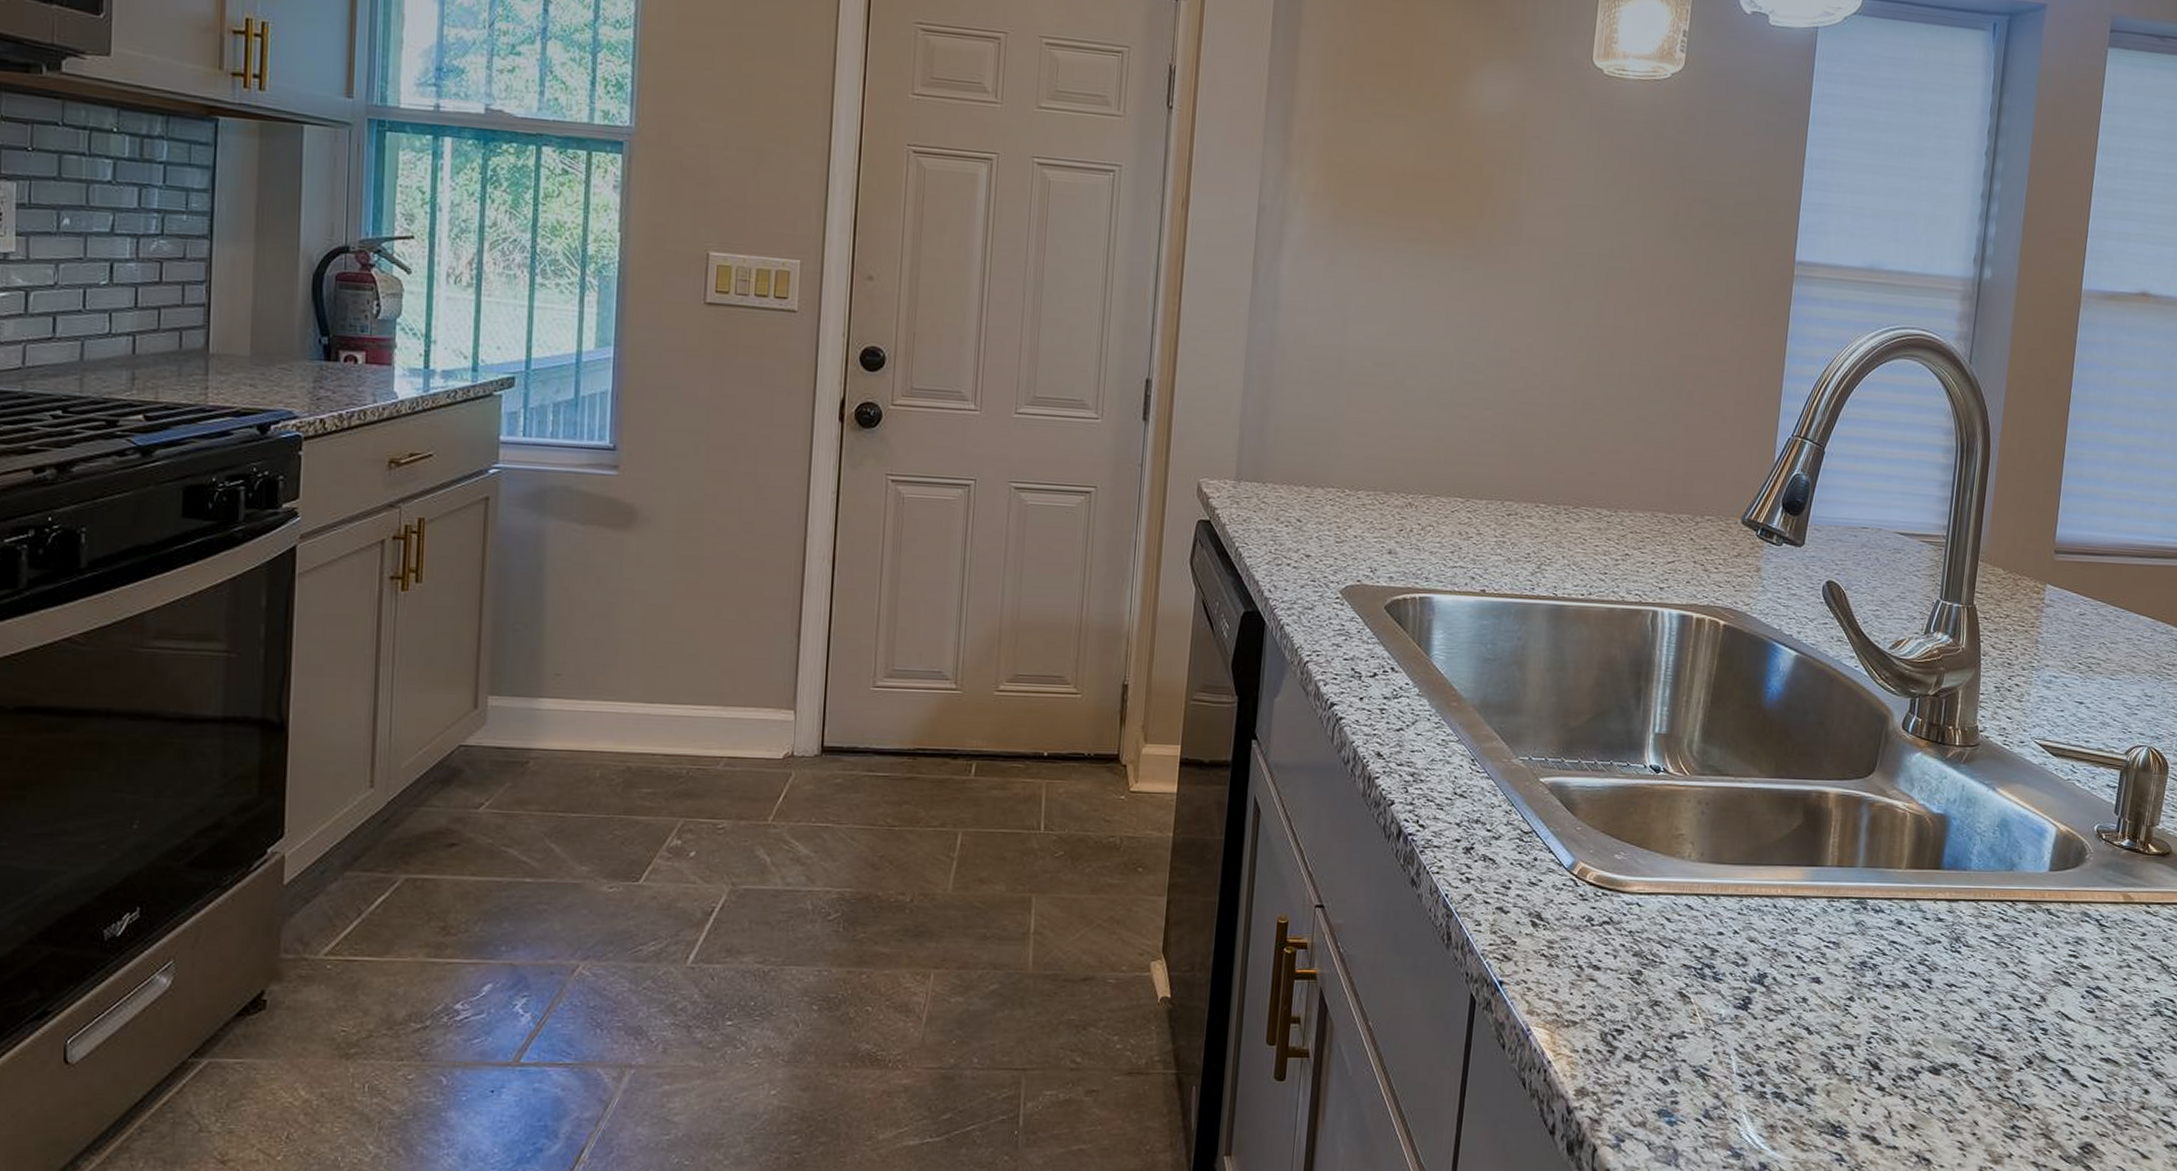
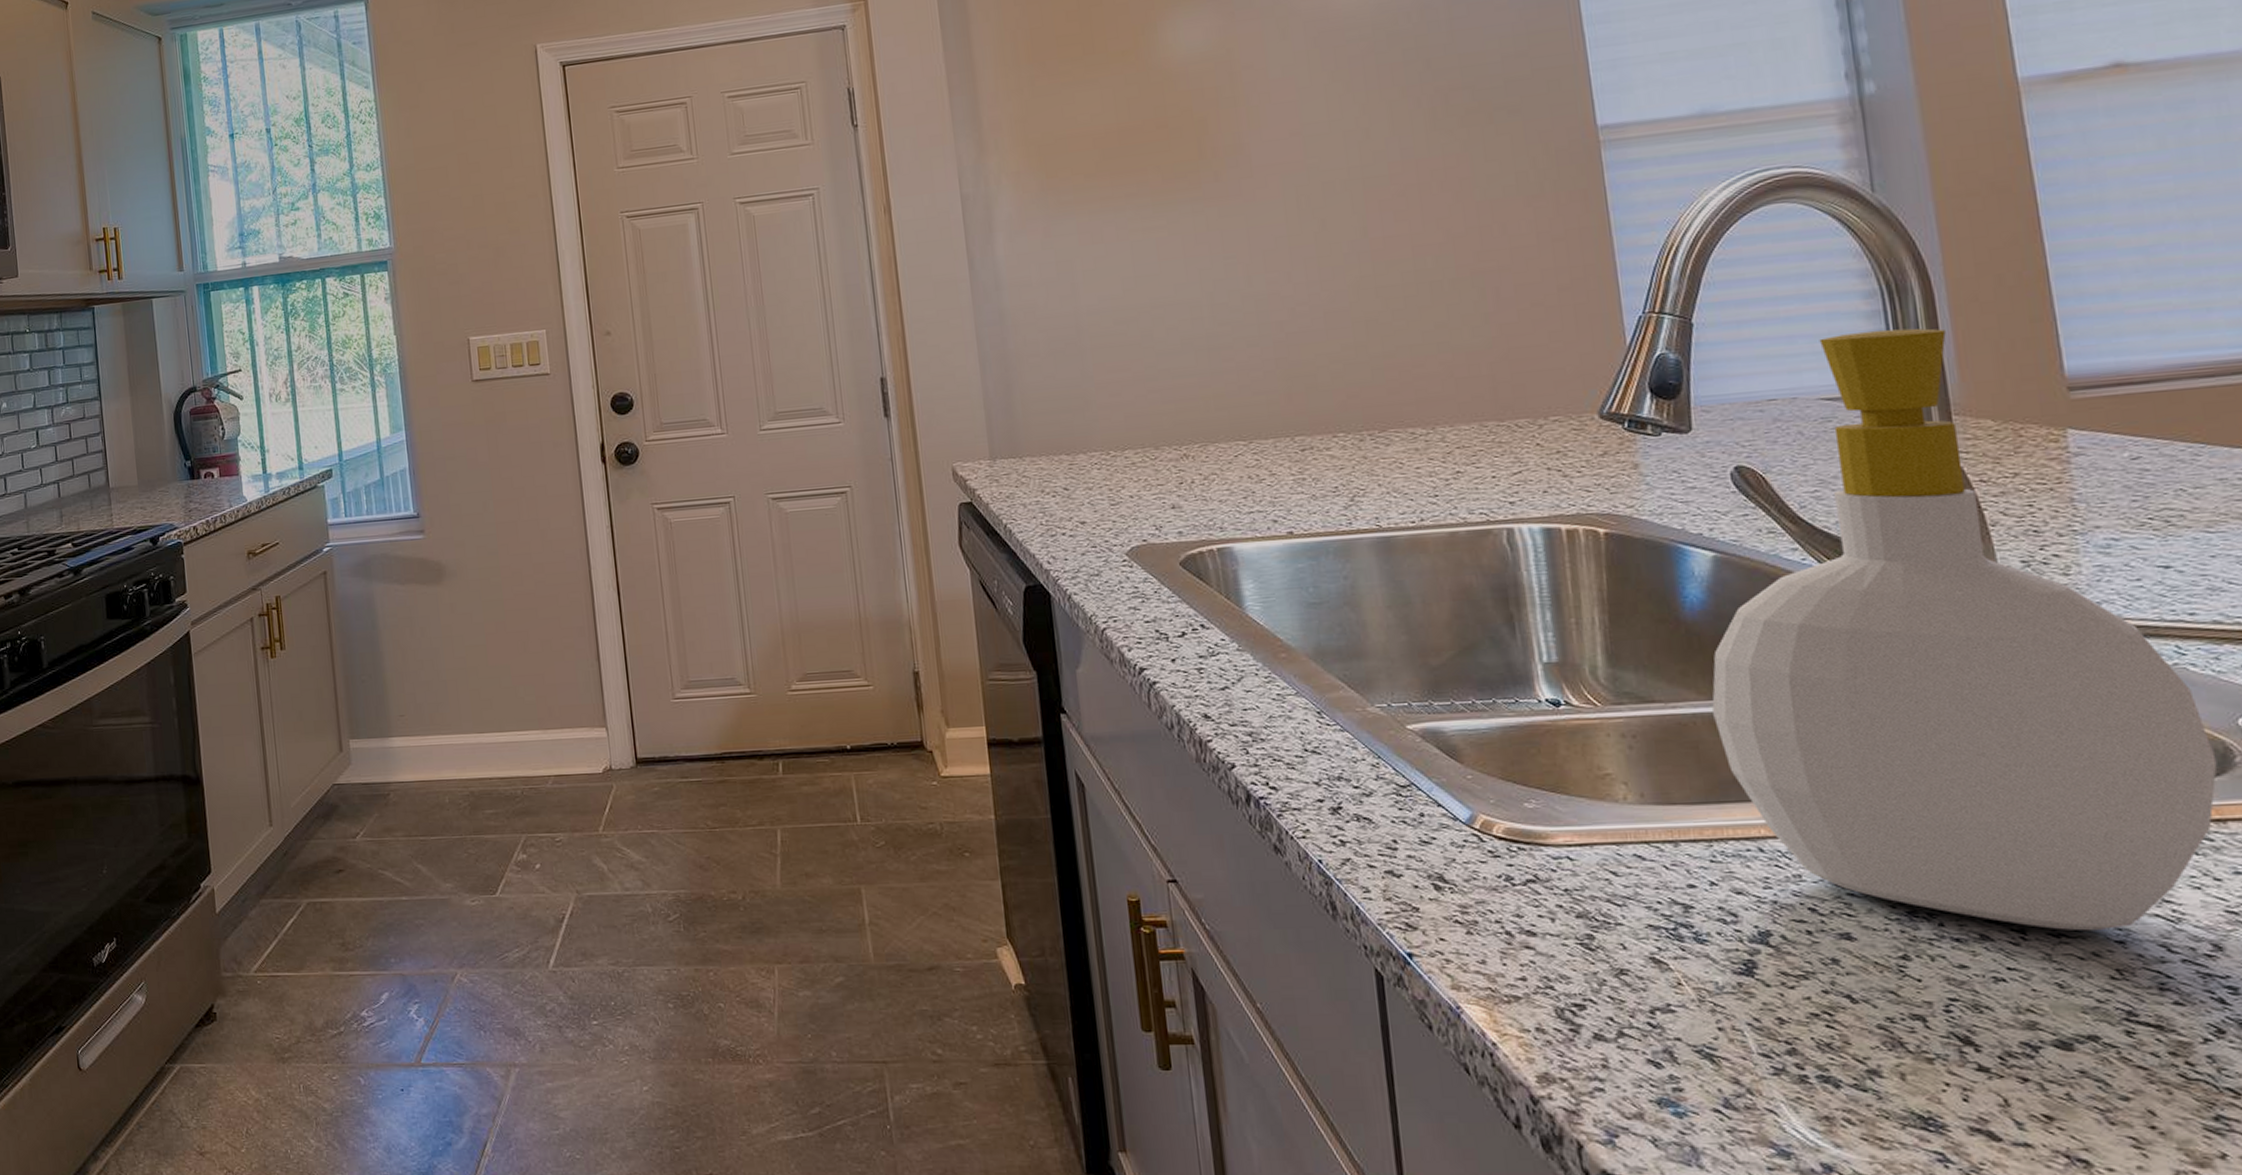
soap bottle: none [1766,480,2076,983] -> present [1712,328,2218,931]

